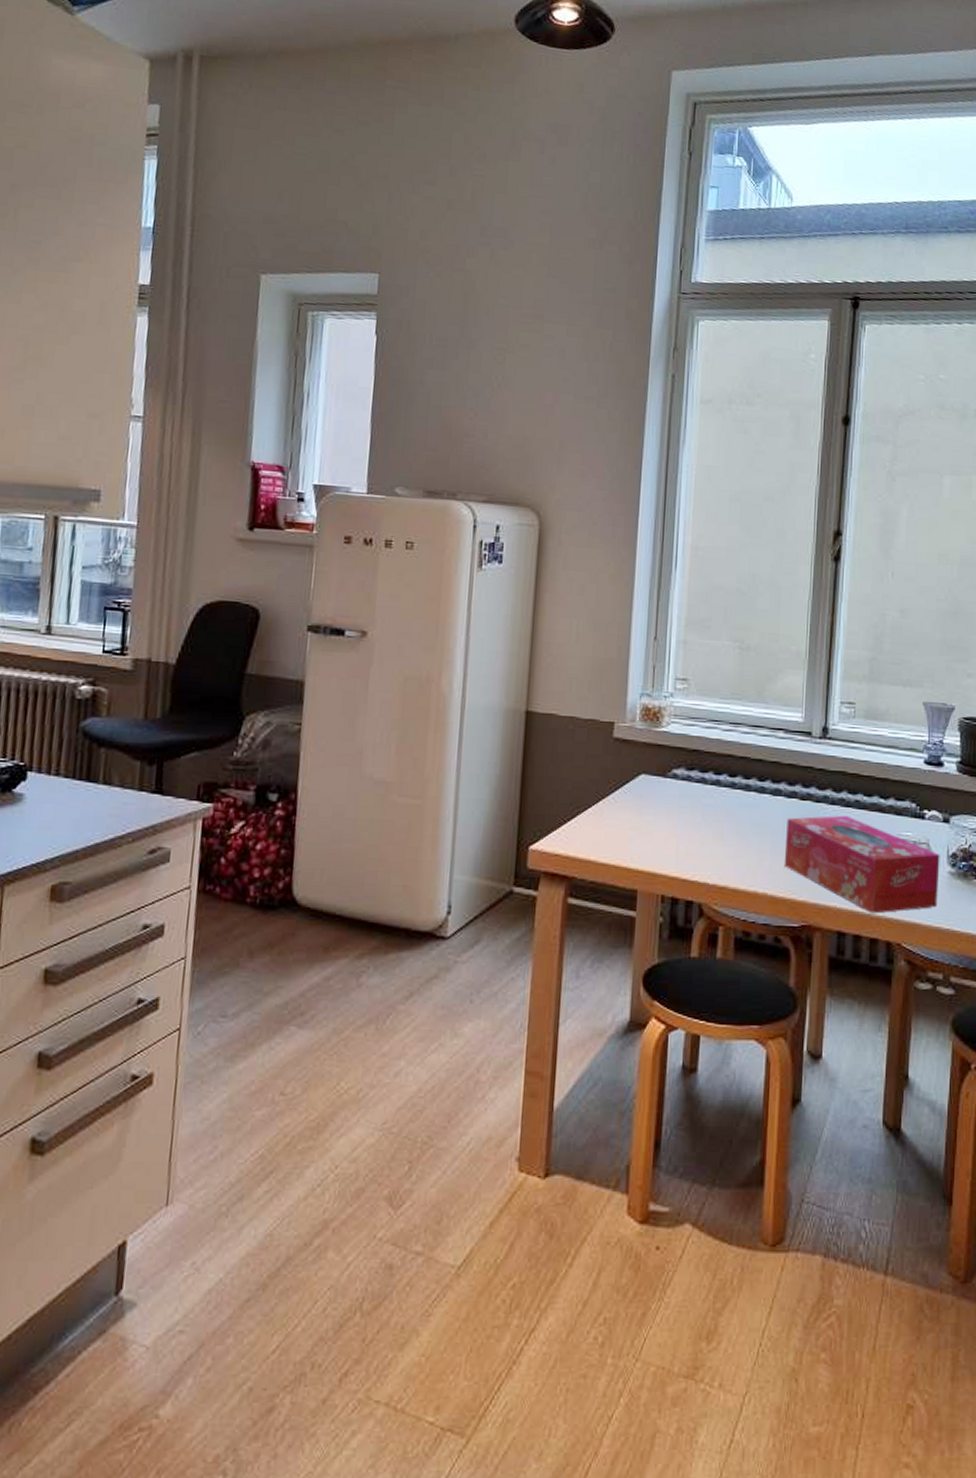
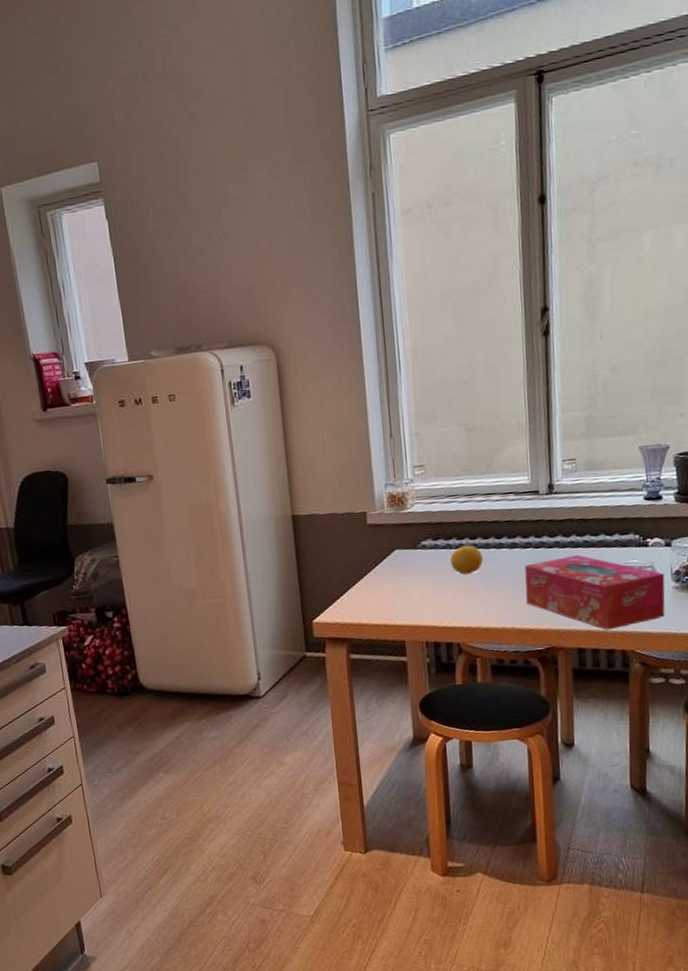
fruit: none [703,783,742,818] -> present [450,545,484,575]

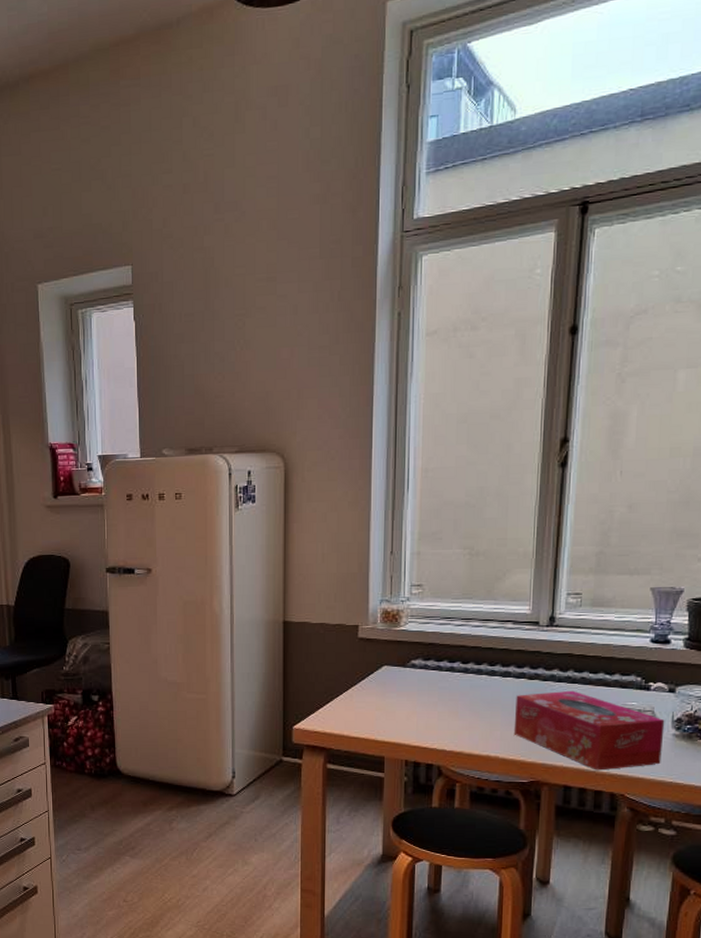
fruit: present [450,545,484,575] -> none [439,669,474,698]

